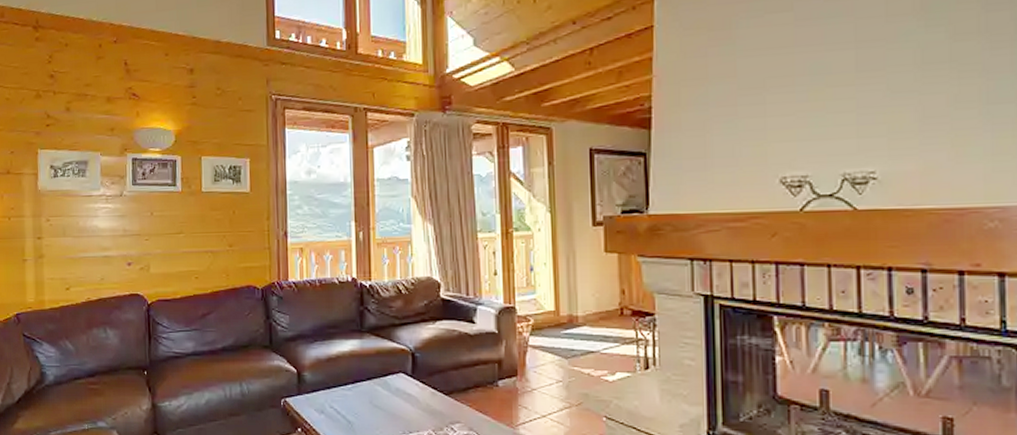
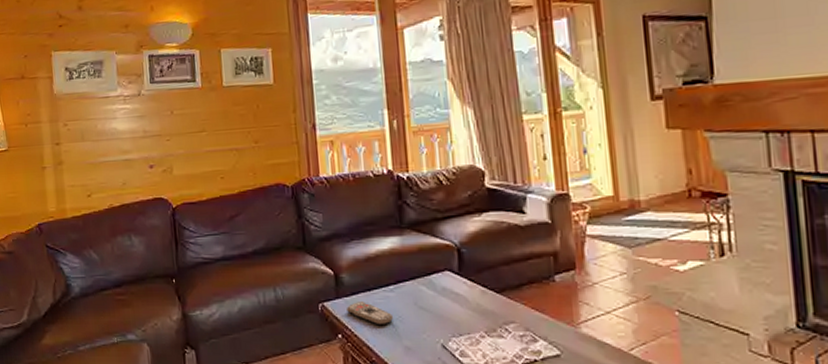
remote control: none [307,398,349,421] -> present [347,302,393,325]

